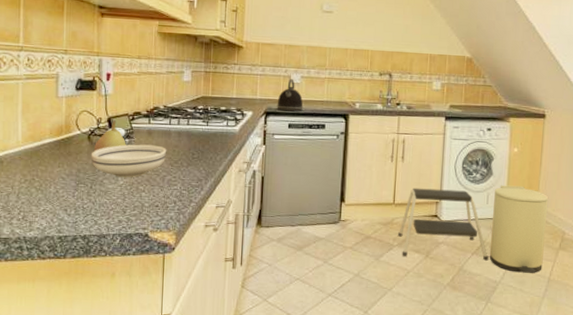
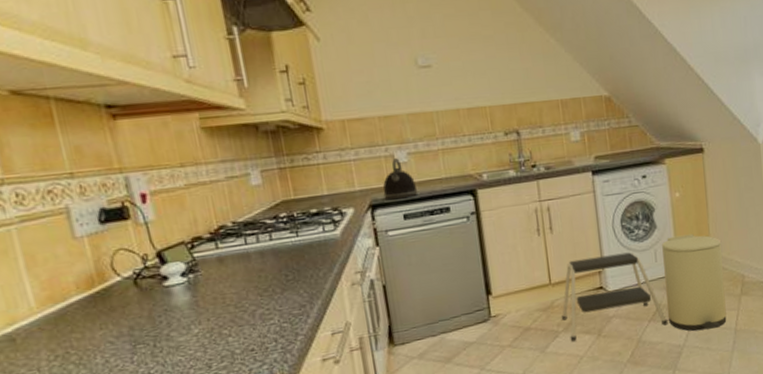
bowl: present [91,144,167,178] -> none [143,274,251,326]
fruit: present [94,119,126,152] -> none [146,252,191,300]

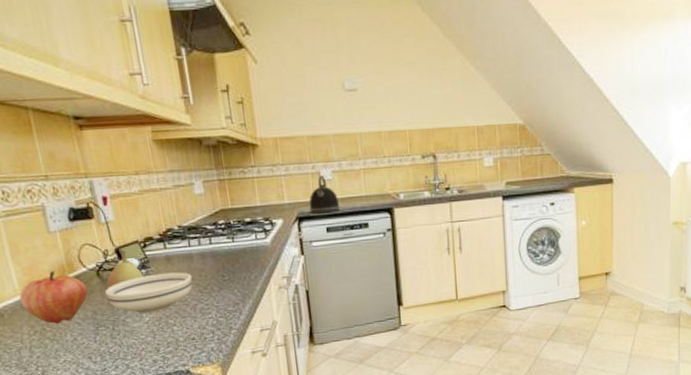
fruit: none [36,282,123,345] -> present [19,271,88,324]
bowl: none [143,274,251,326] -> present [104,272,193,314]
fruit: none [146,252,191,300] -> present [106,249,144,289]
step stool: present [562,252,668,342] -> none [466,275,566,353]
pedal bin: present [662,234,727,331] -> none [565,261,624,353]

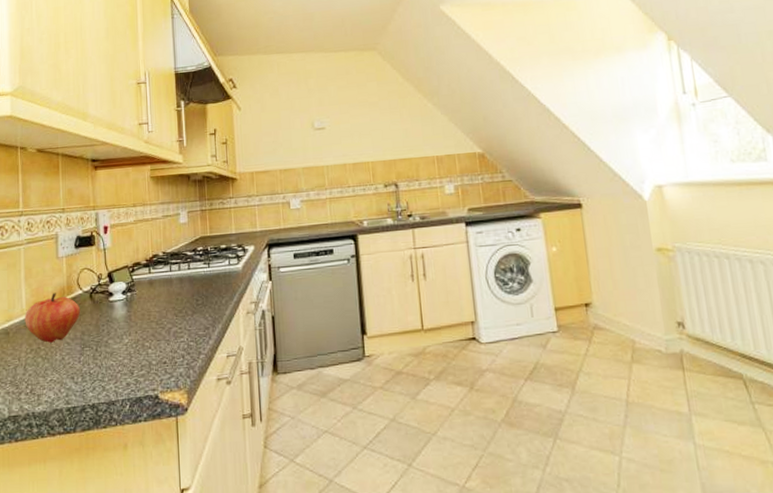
bowl: present [104,272,193,314] -> none [94,295,170,336]
fruit: present [106,249,144,289] -> none [97,273,128,311]
kettle: present [309,175,341,214] -> none [279,205,307,241]

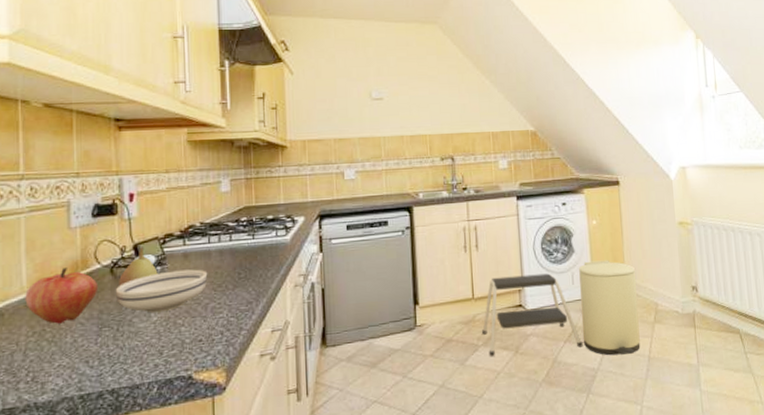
bowl: none [94,295,170,336] -> present [115,269,208,314]
fruit: none [97,273,128,311] -> present [119,246,158,287]
step stool: none [433,304,547,391] -> present [482,273,583,356]
pedal bin: none [538,290,616,398] -> present [579,260,640,356]

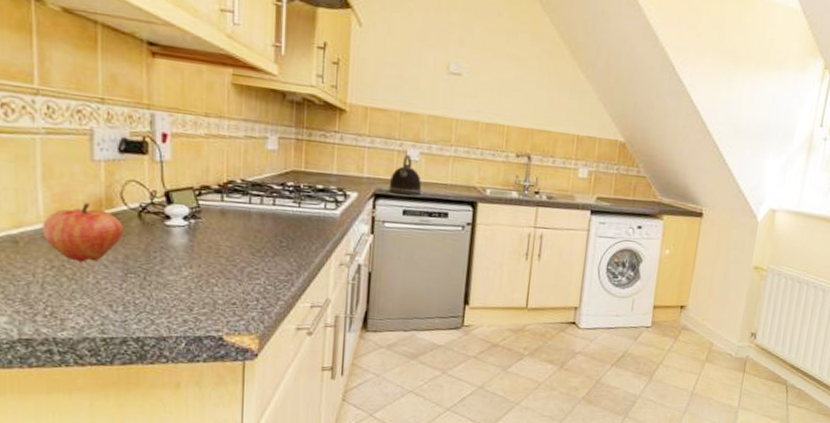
bowl: present [115,269,208,314] -> none [143,226,246,268]
fruit: present [119,246,158,287] -> none [148,193,191,234]
kettle: none [331,175,362,212] -> present [388,155,422,196]
step stool: present [482,273,583,356] -> none [530,290,630,373]
pedal bin: present [579,260,640,356] -> none [630,290,699,387]

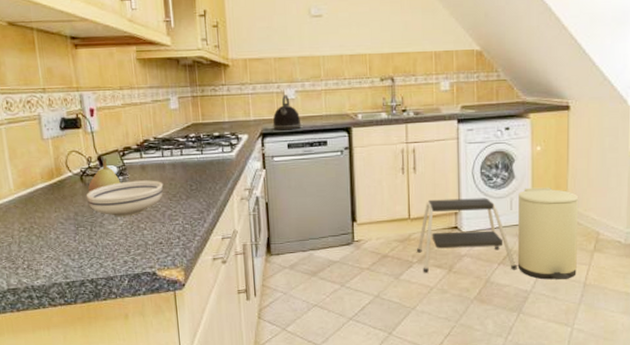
fruit: present [42,203,125,262] -> none [13,174,72,222]
bowl: none [143,226,246,268] -> present [86,180,164,217]
fruit: none [148,193,191,234] -> present [88,157,121,193]
step stool: none [530,290,630,373] -> present [417,198,517,273]
pedal bin: none [630,290,699,387] -> present [517,187,579,280]

